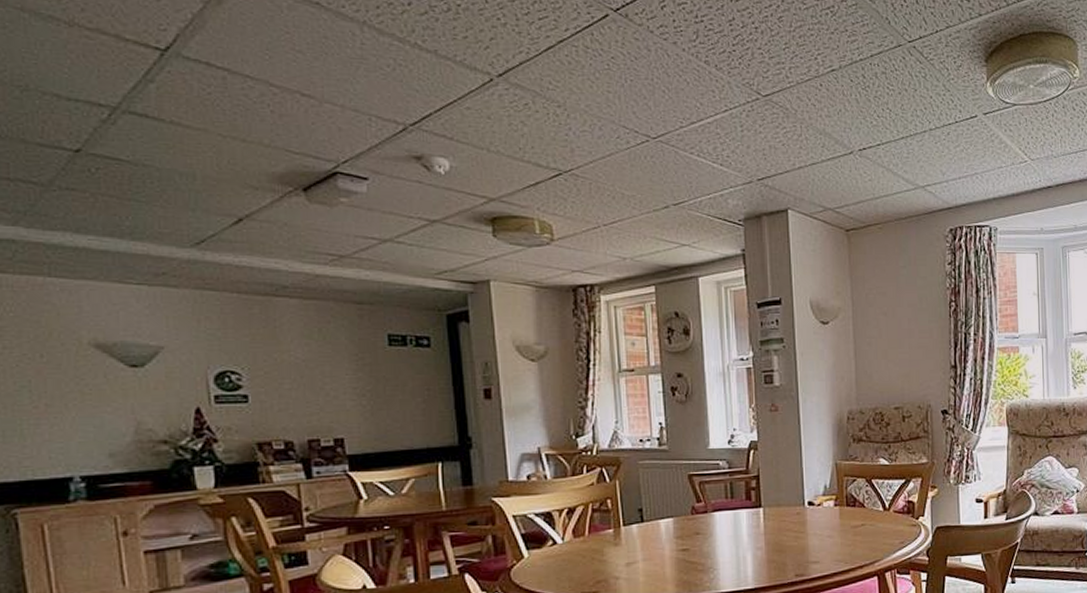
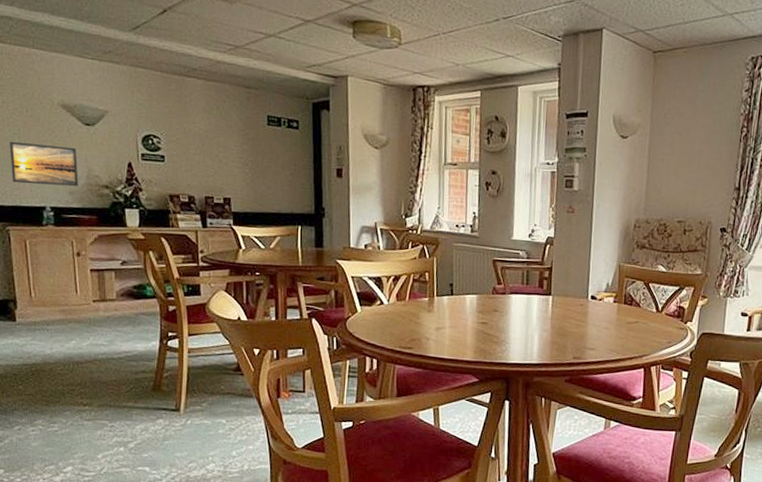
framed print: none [15,396,123,450] -> present [9,141,79,187]

